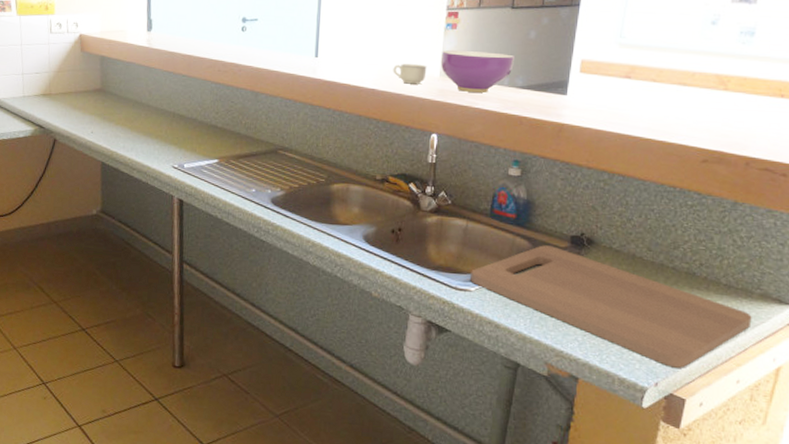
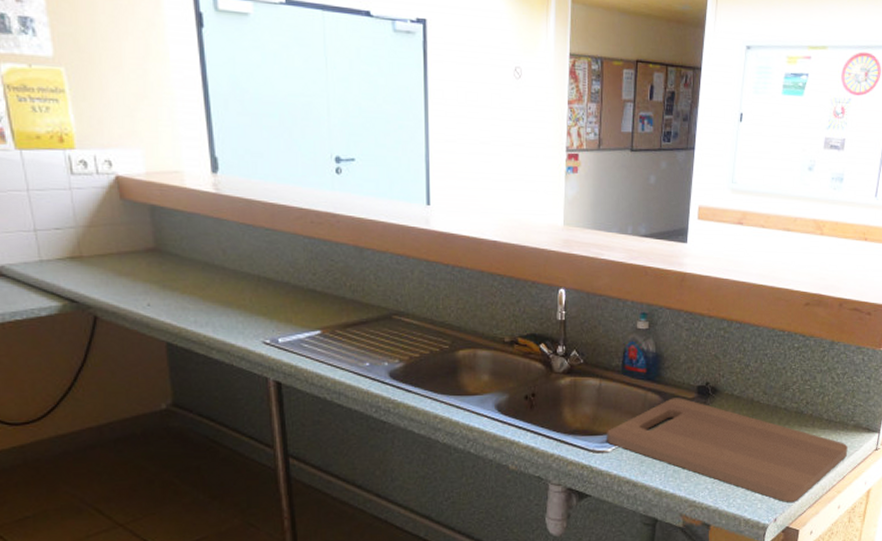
cup: present [393,64,427,84] -> none [514,212,550,235]
bowl: present [440,50,516,93] -> none [563,196,637,242]

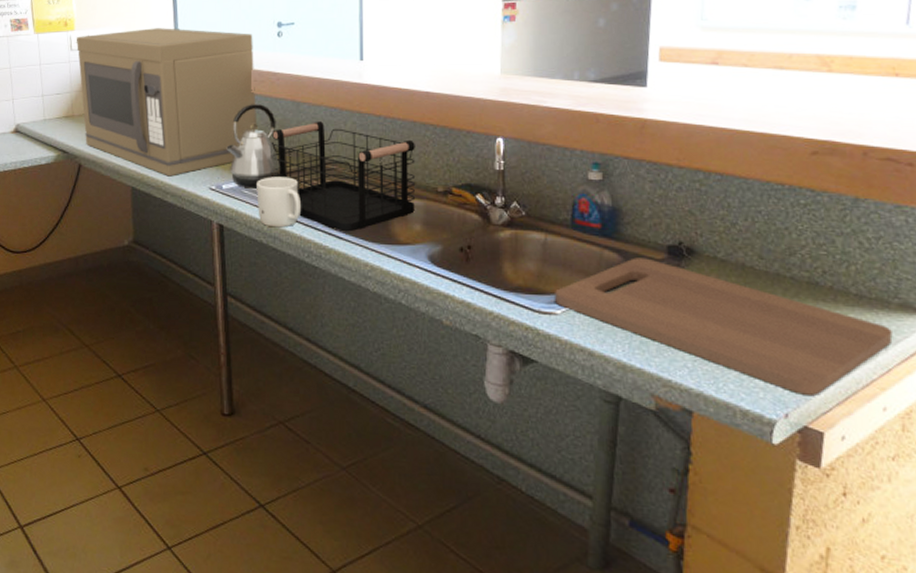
microwave: none [77,153,315,330] -> present [76,28,256,177]
kettle: none [281,248,343,342] -> present [226,104,280,189]
mug: none [318,329,368,383] -> present [256,177,302,228]
dish rack: none [332,269,484,385] -> present [270,121,416,232]

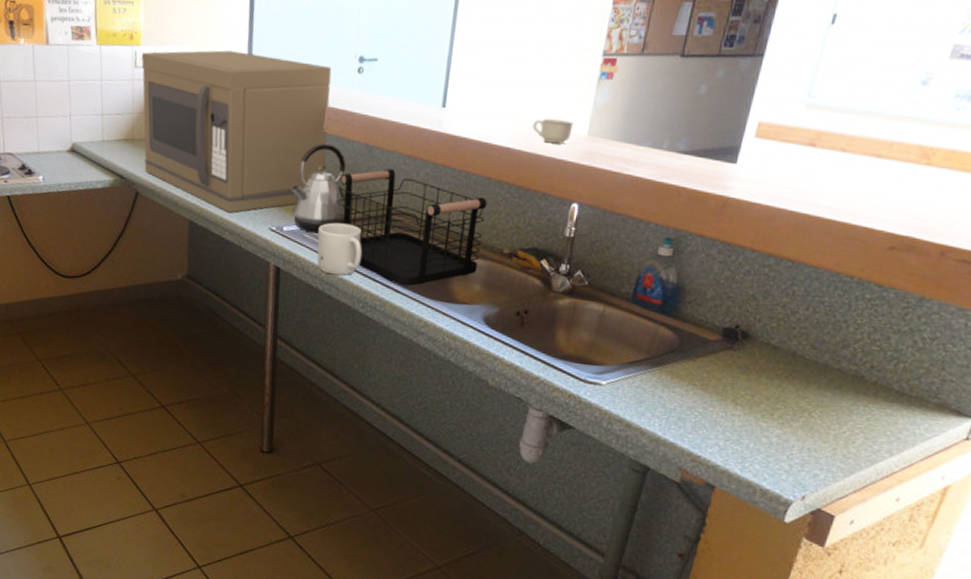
cup: none [447,62,486,84] -> present [532,119,573,144]
cutting board: present [555,258,893,395] -> none [602,337,924,482]

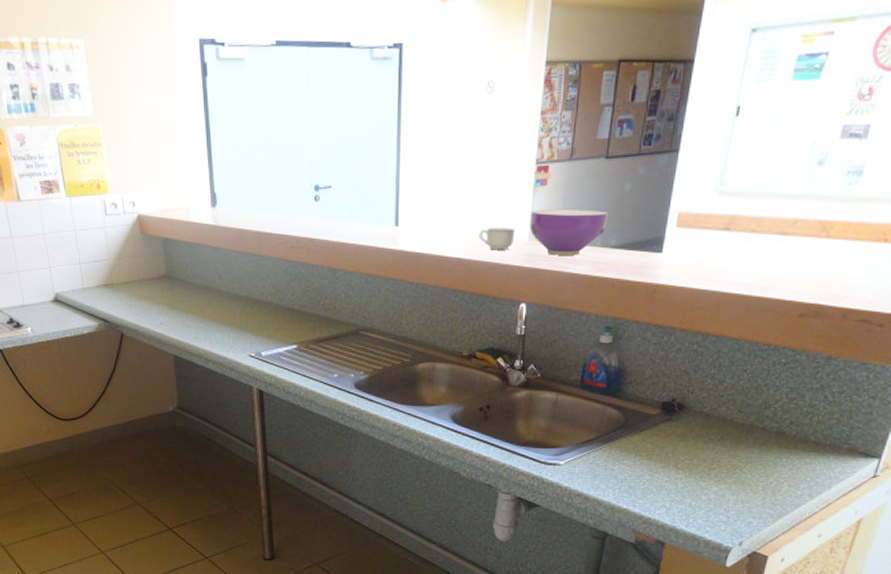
microwave: present [141,50,332,213] -> none [110,191,294,344]
kettle: present [291,144,346,234] -> none [265,271,317,355]
mug: present [317,222,363,276] -> none [294,343,337,392]
dish rack: present [334,169,487,287] -> none [307,288,444,395]
bowl: none [589,104,680,157] -> present [529,208,609,255]

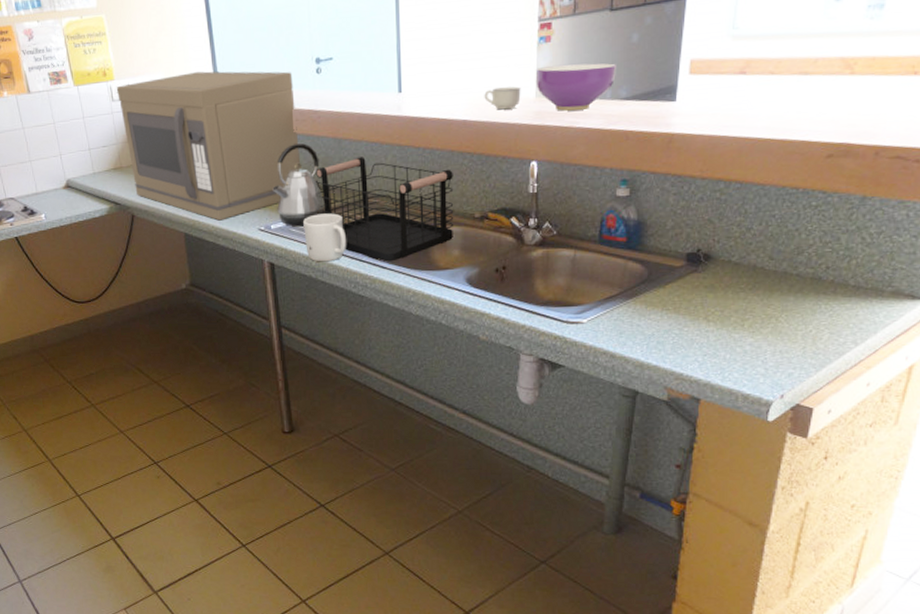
microwave: none [110,191,294,344] -> present [116,71,300,221]
kettle: none [265,271,317,355] -> present [272,143,325,227]
mug: none [294,343,337,392] -> present [303,213,347,262]
dish rack: none [307,288,444,395] -> present [315,157,454,262]

